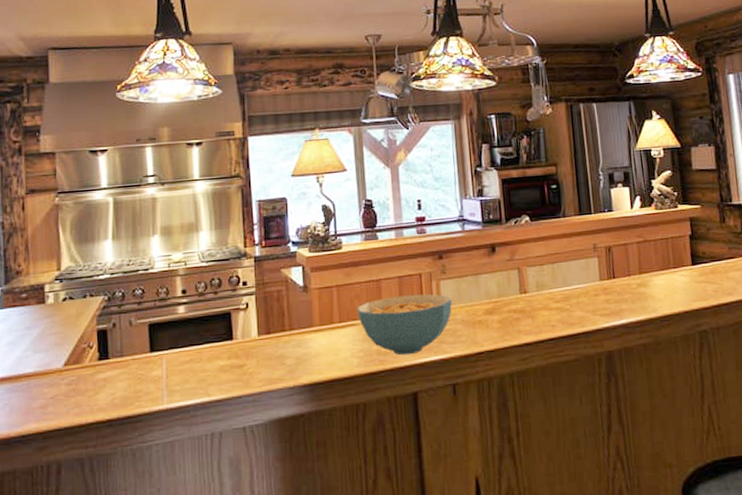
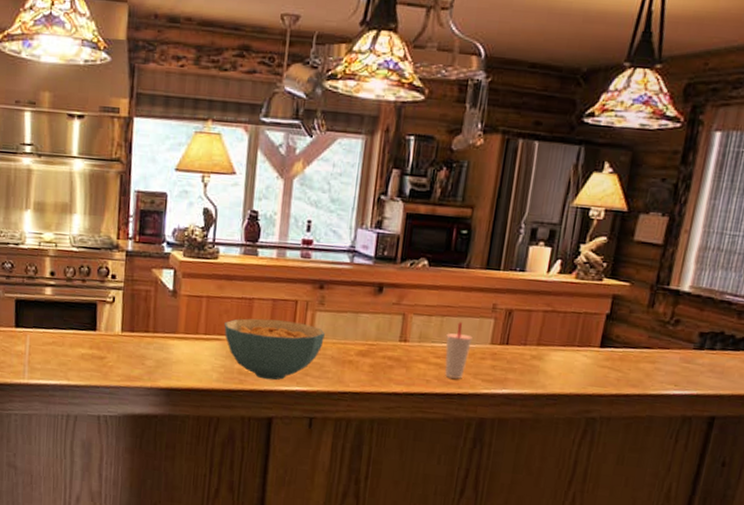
cup: none [560,266,584,319] -> present [444,322,473,379]

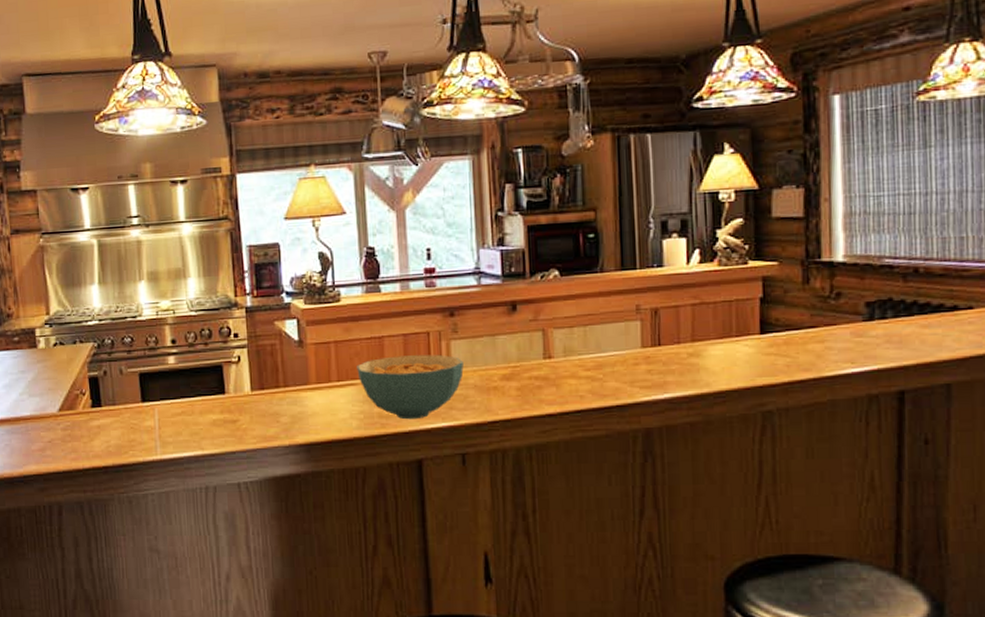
cup: present [444,322,473,379] -> none [592,329,621,390]

